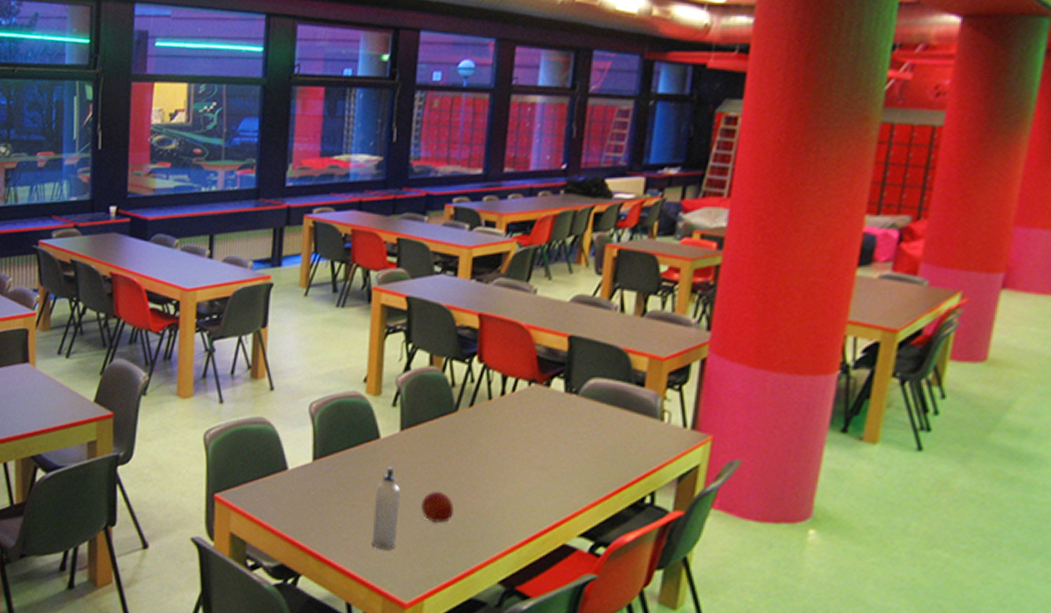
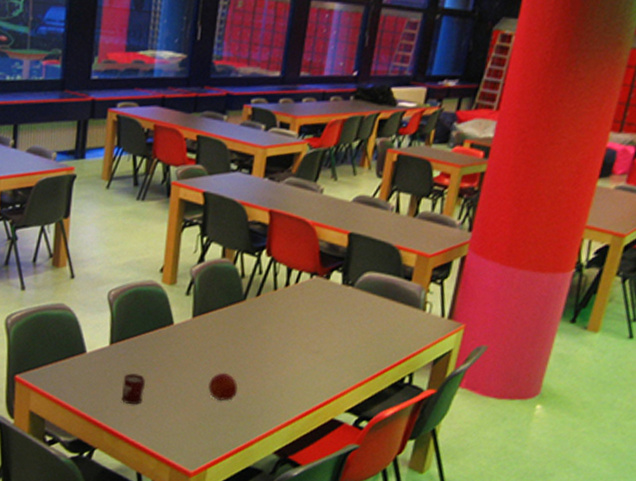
cup: none [326,491,352,527] -> present [121,373,145,405]
water bottle: present [372,467,401,550] -> none [162,350,191,425]

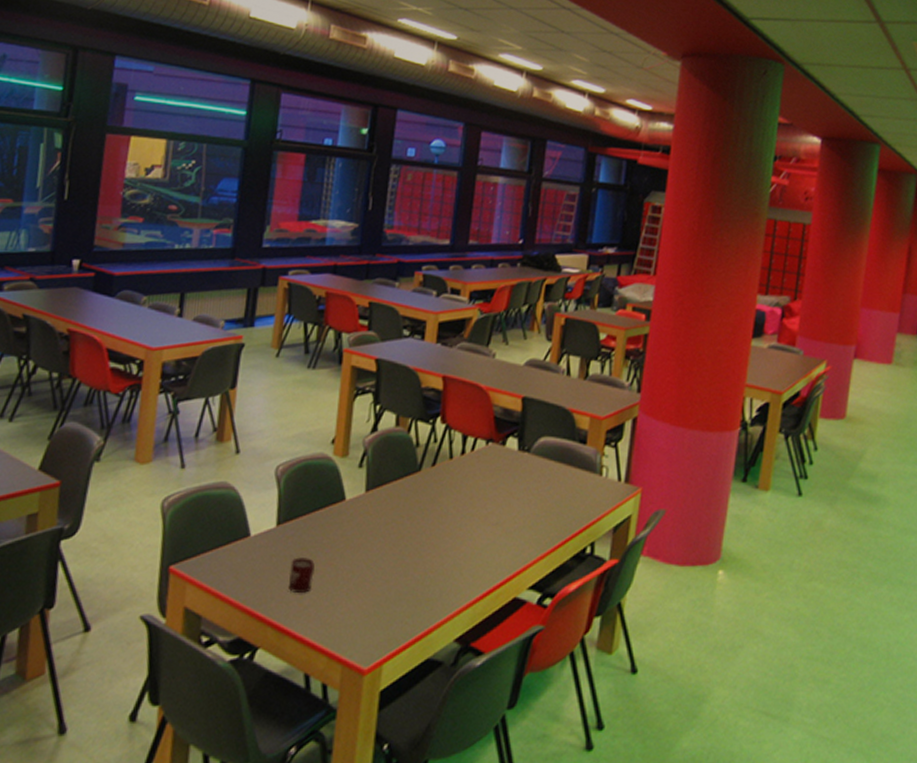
fruit: present [208,372,238,401] -> none [383,551,415,583]

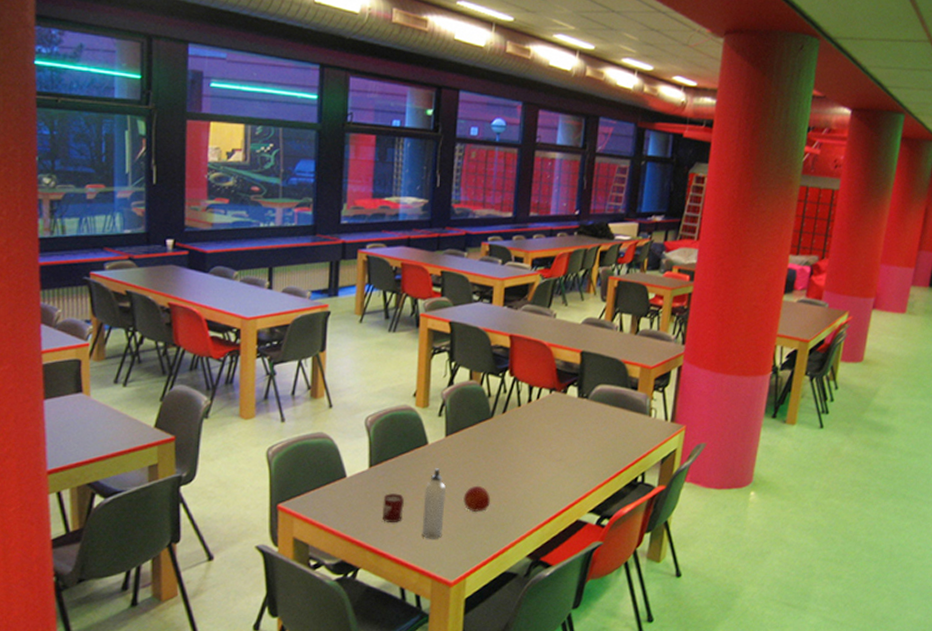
water bottle: none [333,529,364,615] -> present [422,468,447,539]
fruit: none [383,551,415,583] -> present [463,485,491,512]

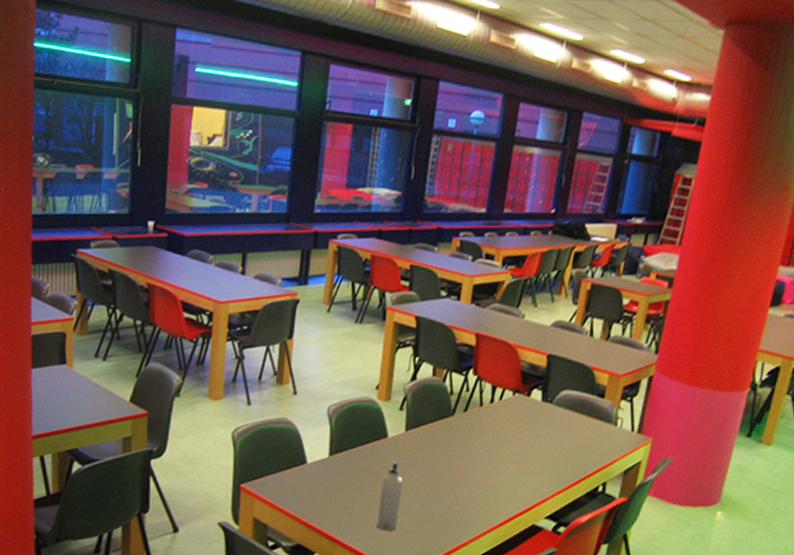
cup: present [382,493,404,523] -> none [339,482,361,512]
fruit: present [463,485,491,512] -> none [419,481,447,508]

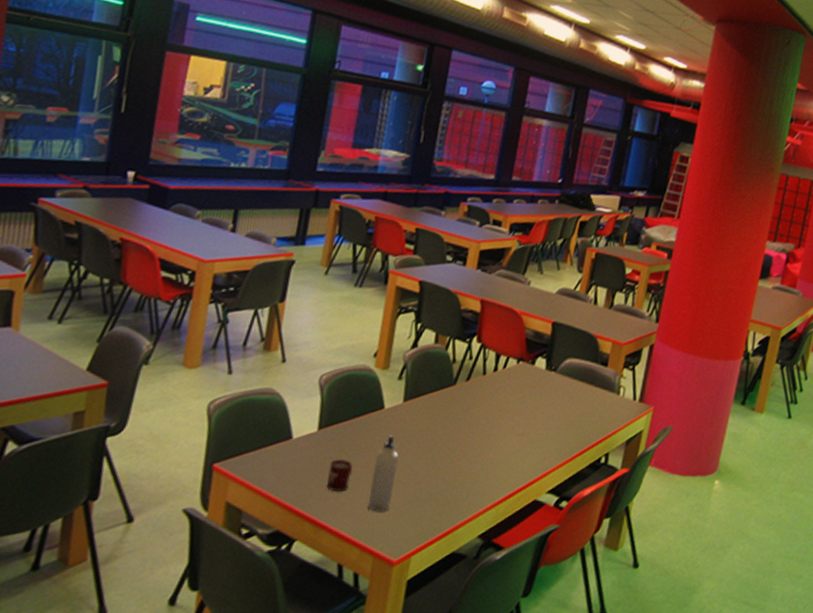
cup: none [339,482,361,512] -> present [327,459,352,492]

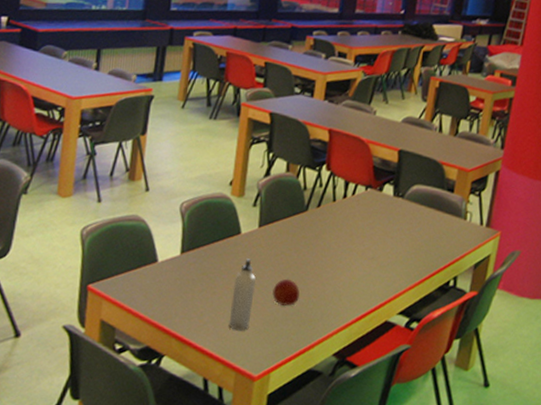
cup: present [327,459,352,492] -> none [191,281,213,312]
fruit: none [416,456,445,485] -> present [272,278,300,306]

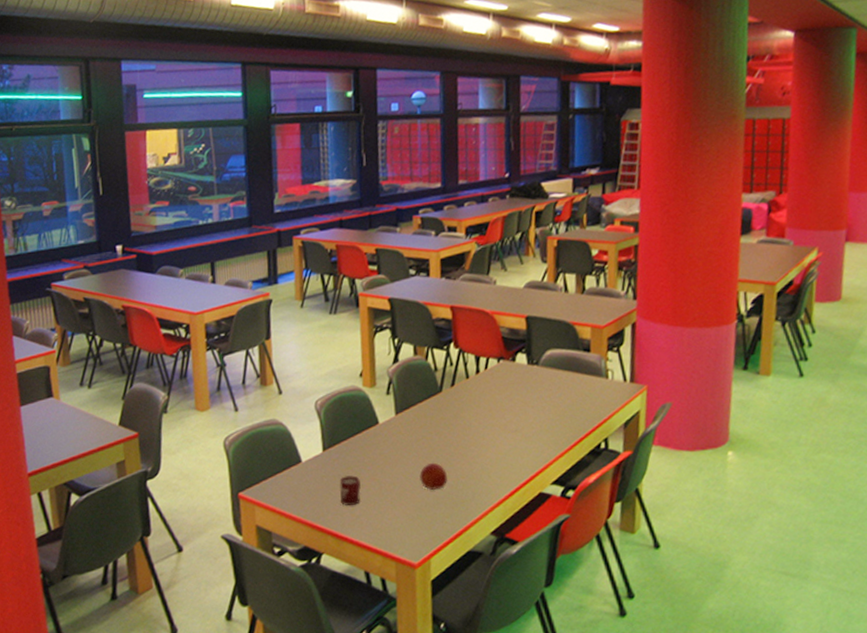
cup: none [191,281,213,312] -> present [339,475,361,507]
water bottle: present [229,259,256,331] -> none [379,447,403,521]

